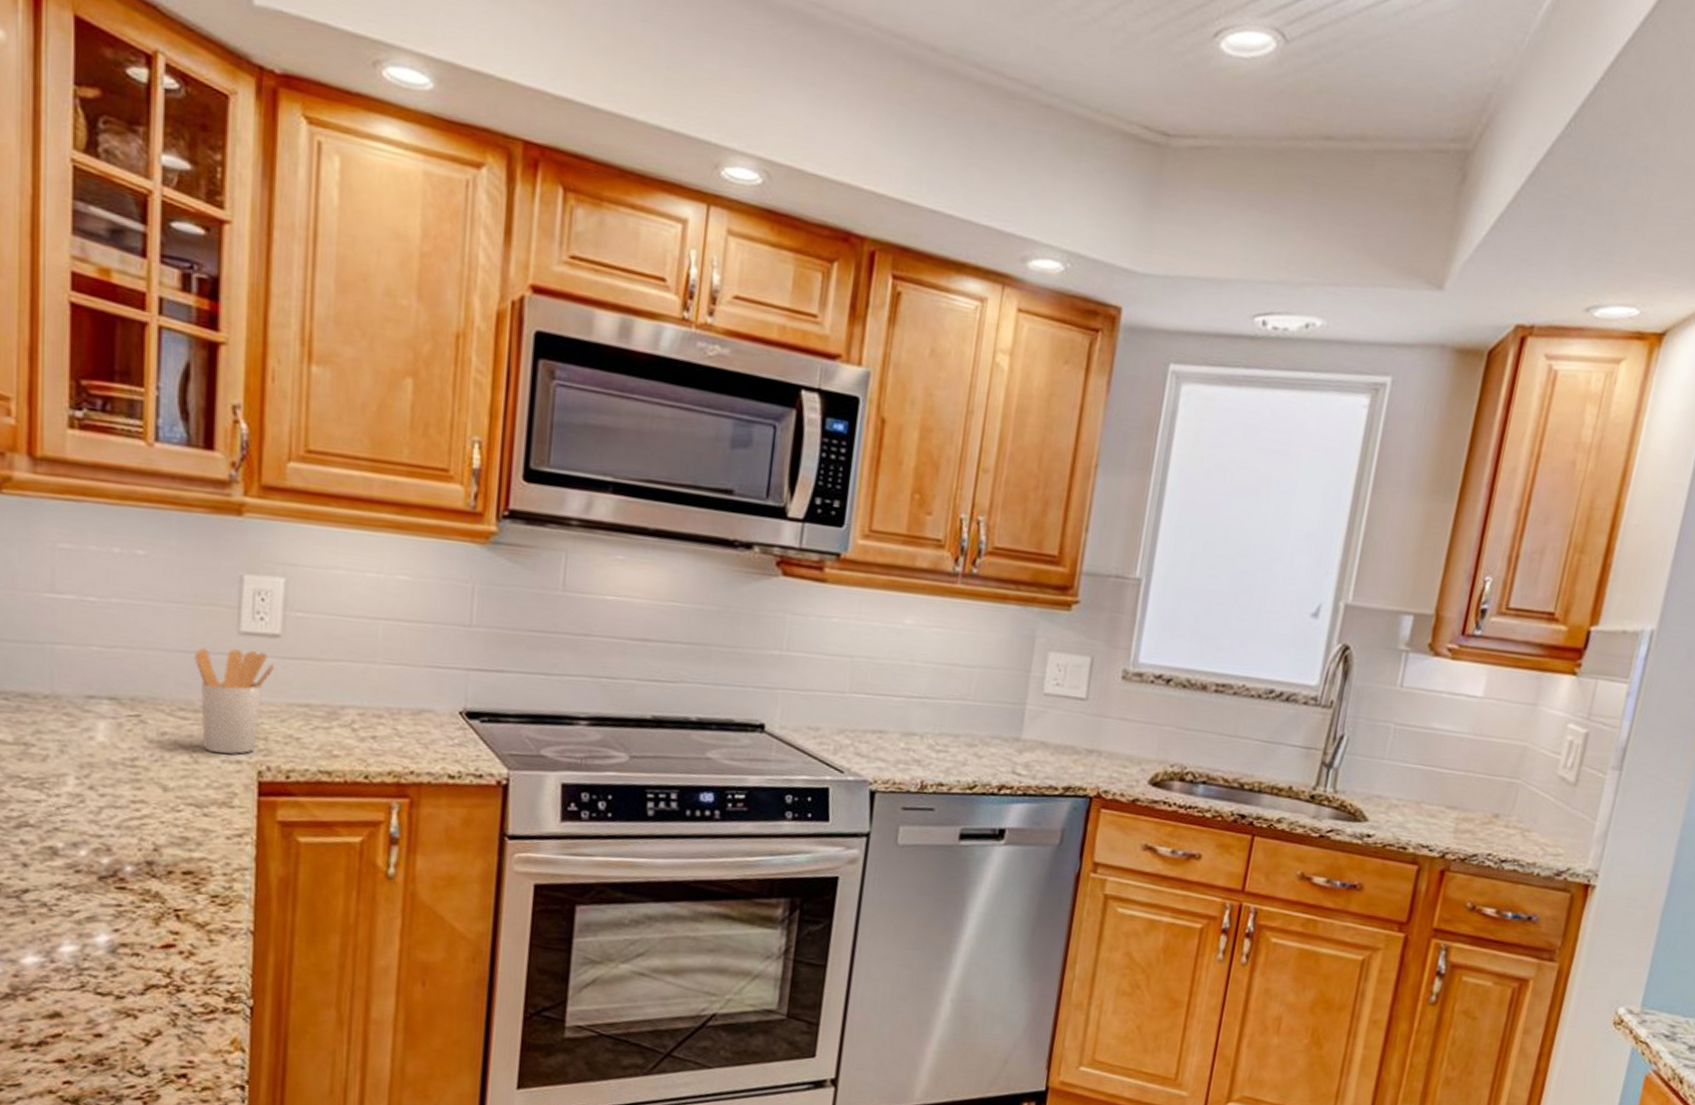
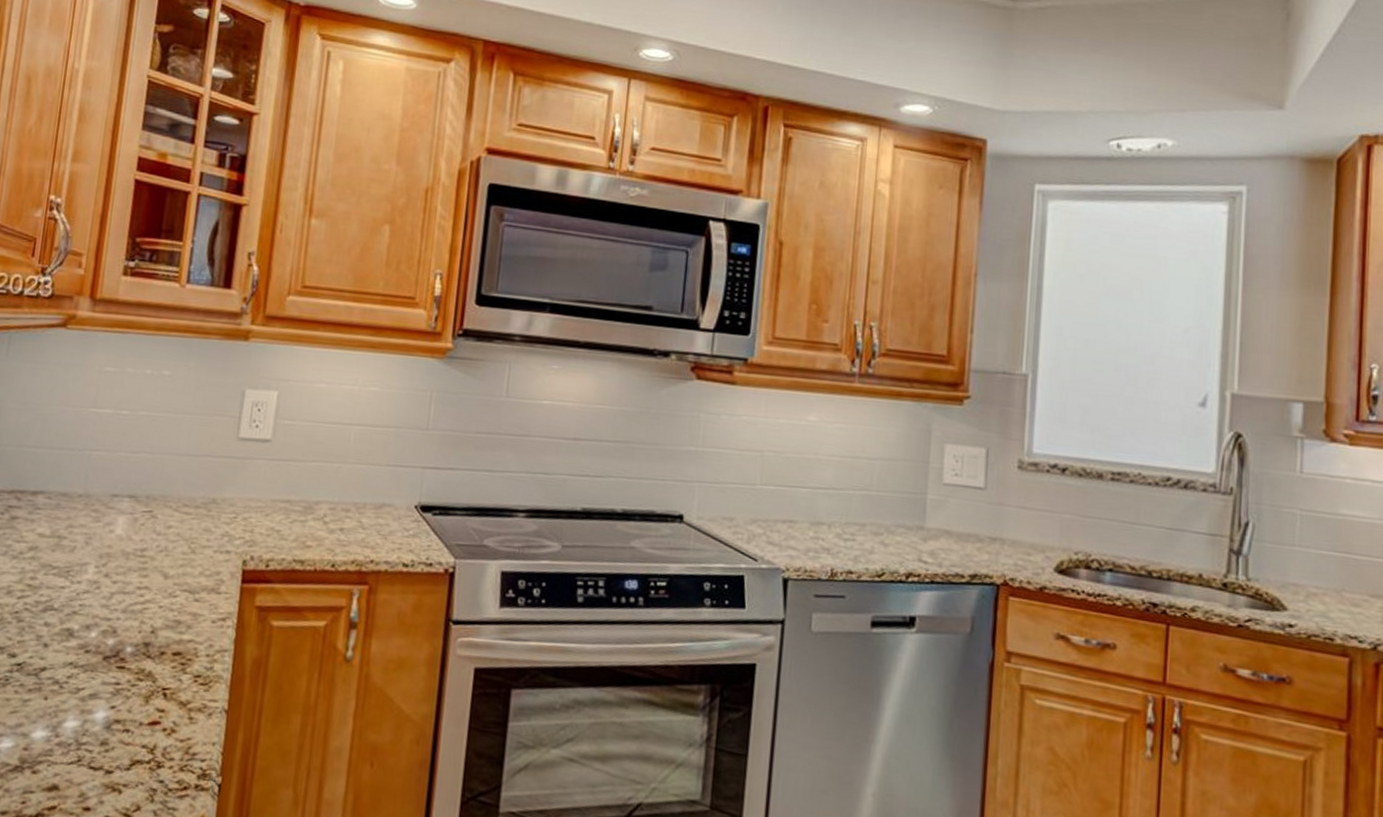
utensil holder: present [194,647,275,754] -> none [200,452,264,545]

